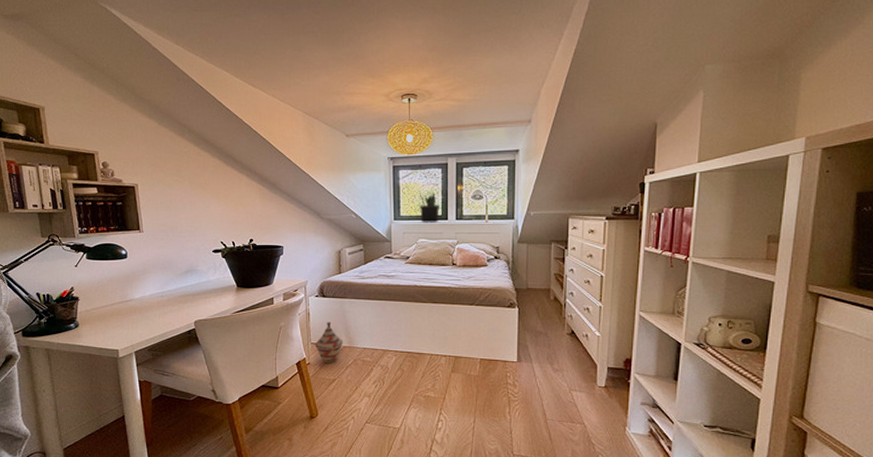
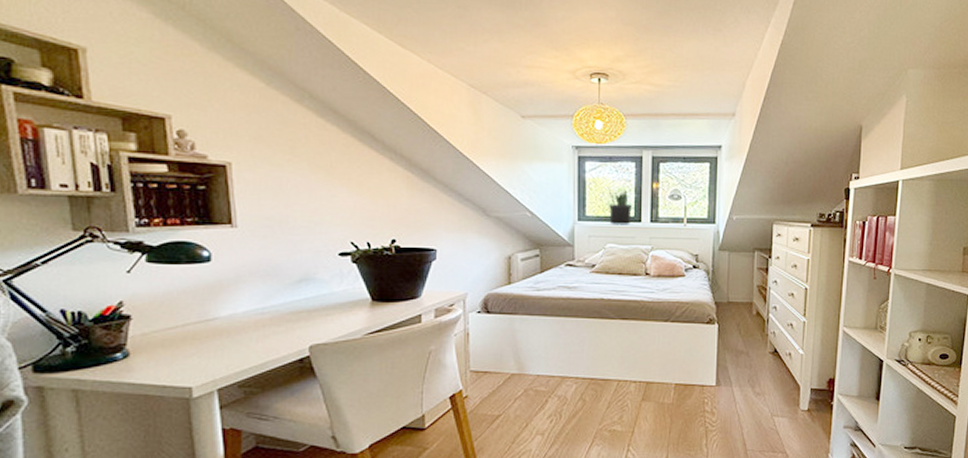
woven basket: present [314,321,344,364] -> none [474,343,512,396]

